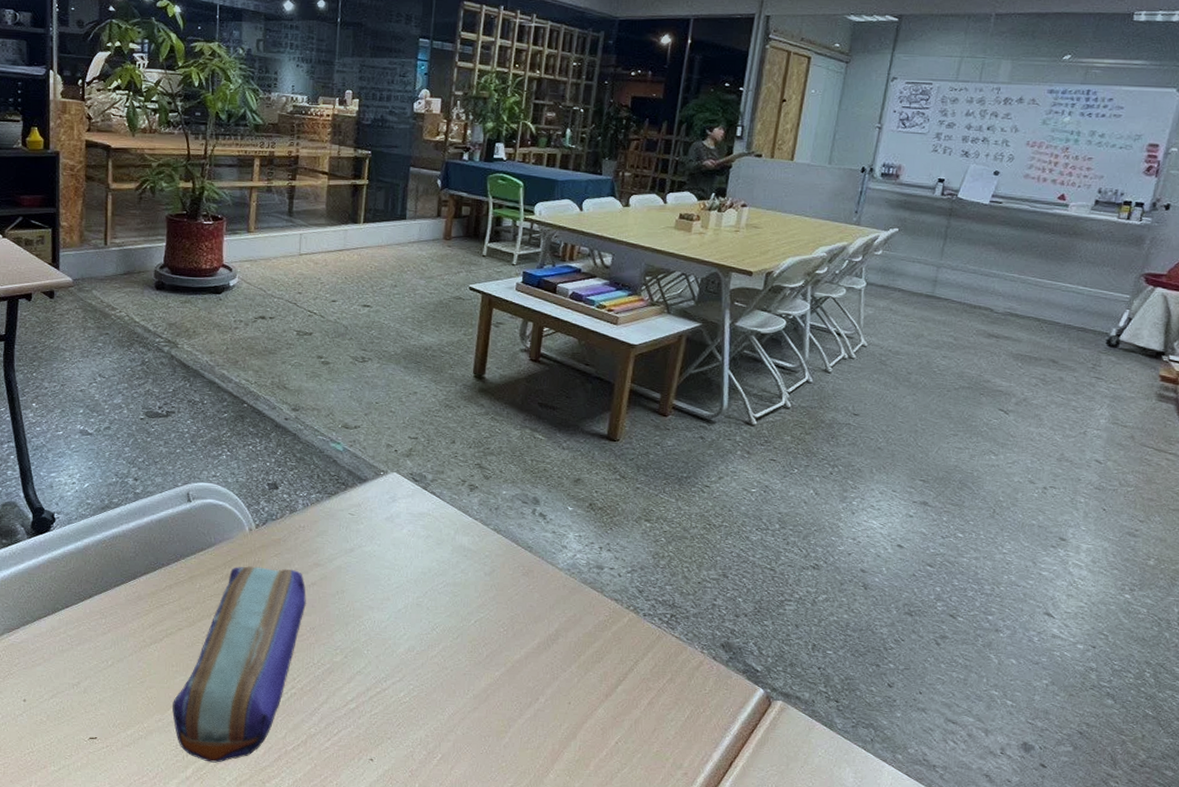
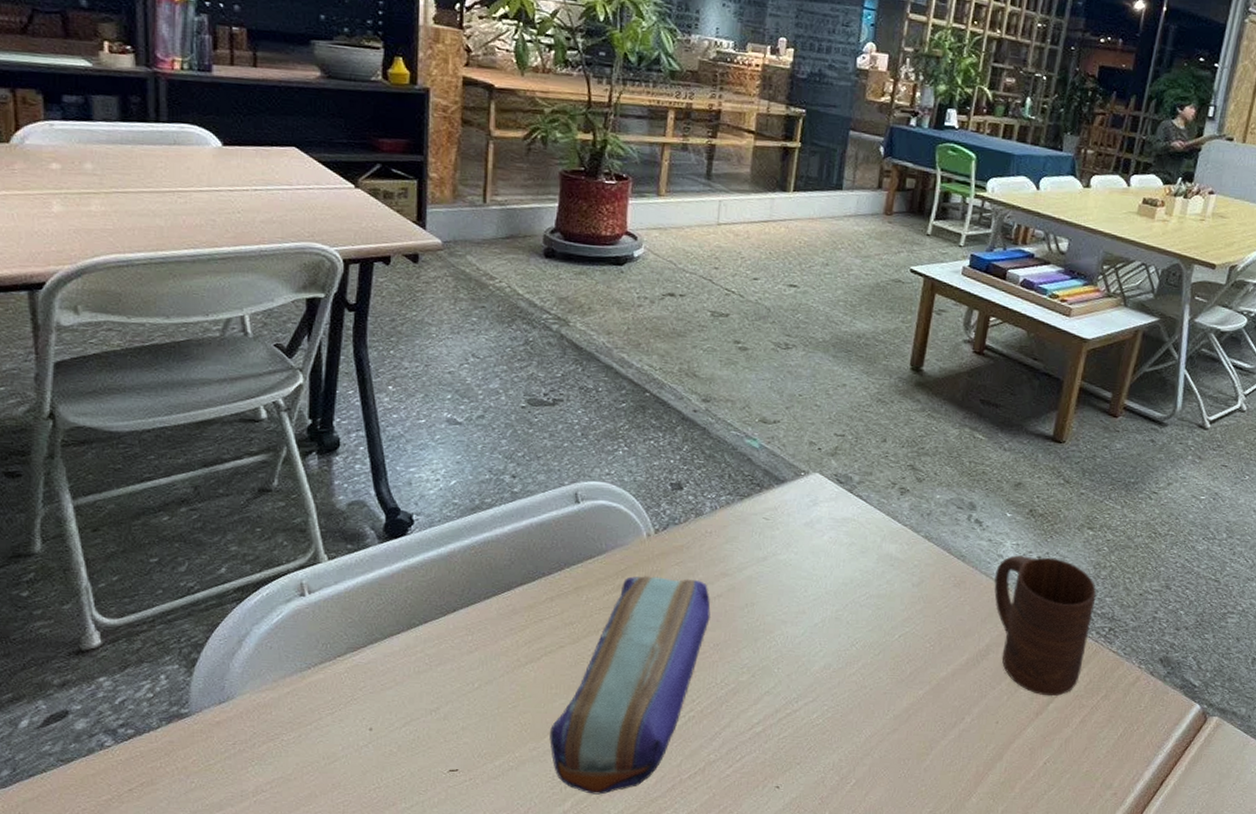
cup: none [560,546,657,679] -> present [994,555,1097,697]

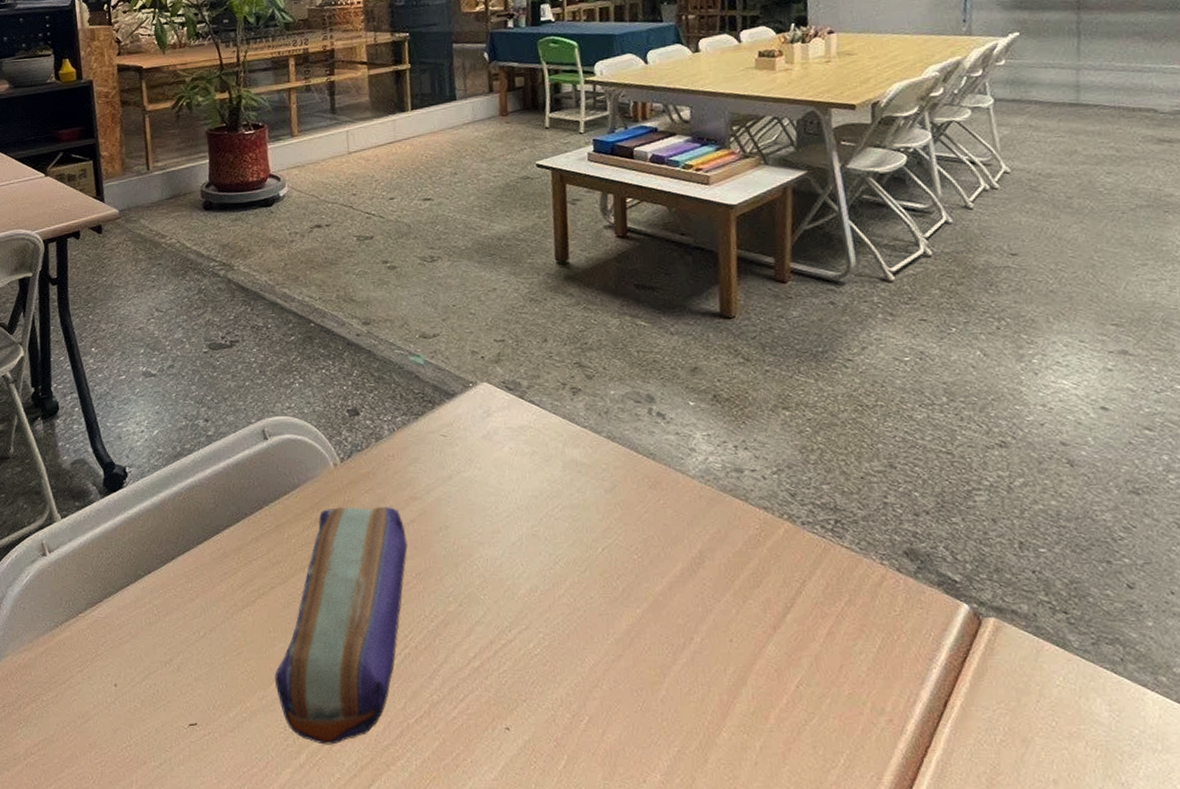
cup: present [994,555,1097,697] -> none [691,445,815,606]

